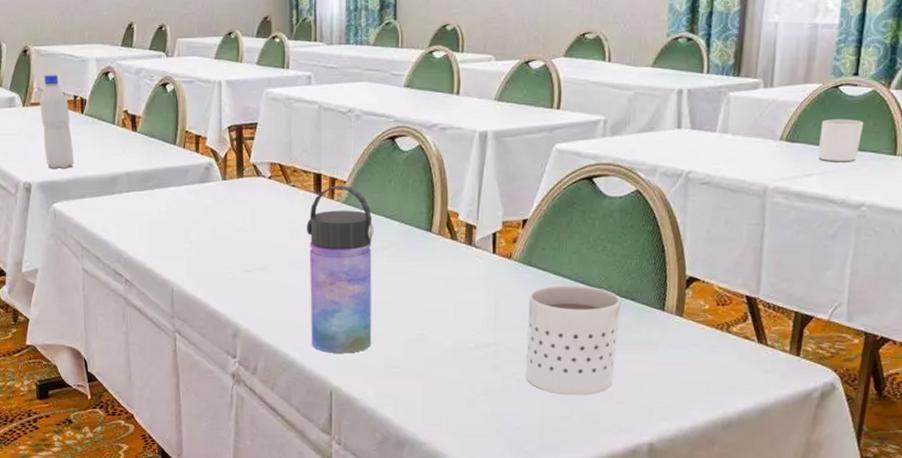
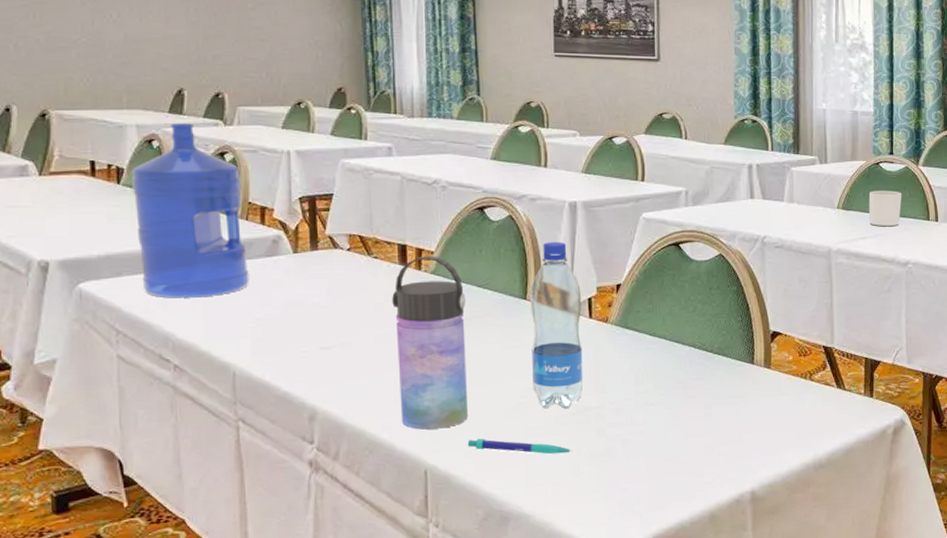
water bottle: present [40,74,75,170] -> none [62,140,108,246]
water jug: none [93,56,185,219] -> present [132,123,249,298]
pen: none [369,365,468,387] -> present [467,438,573,455]
bottle: none [433,174,486,344] -> present [530,242,583,409]
mug: present [525,284,621,395] -> none [627,344,715,452]

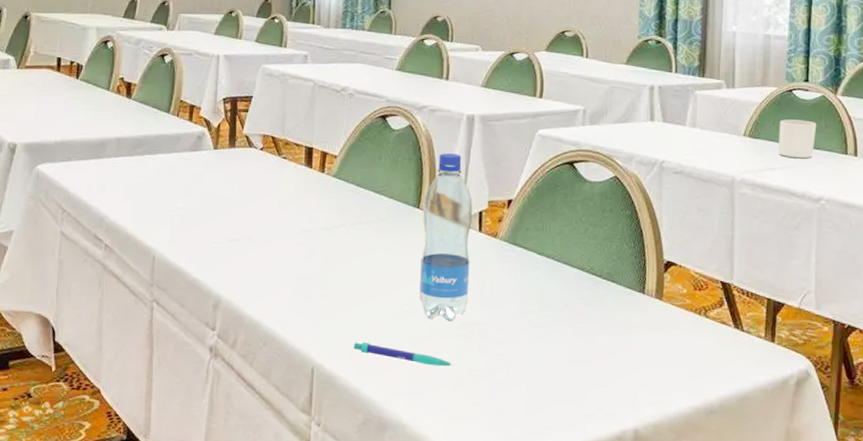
water jug: present [132,123,249,298] -> none [87,27,176,185]
water bottle: present [392,256,469,430] -> none [294,159,363,329]

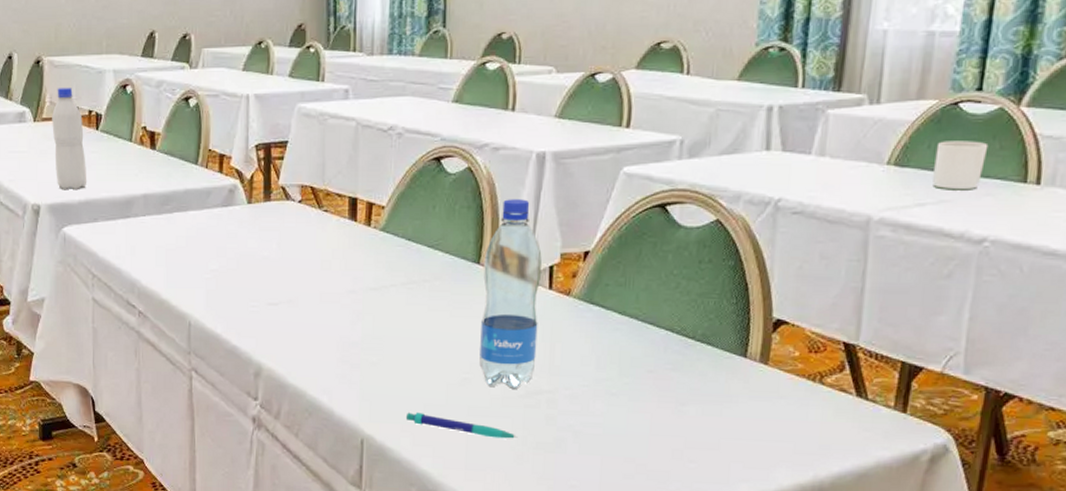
water bottle: none [34,39,65,132] -> present [52,86,87,191]

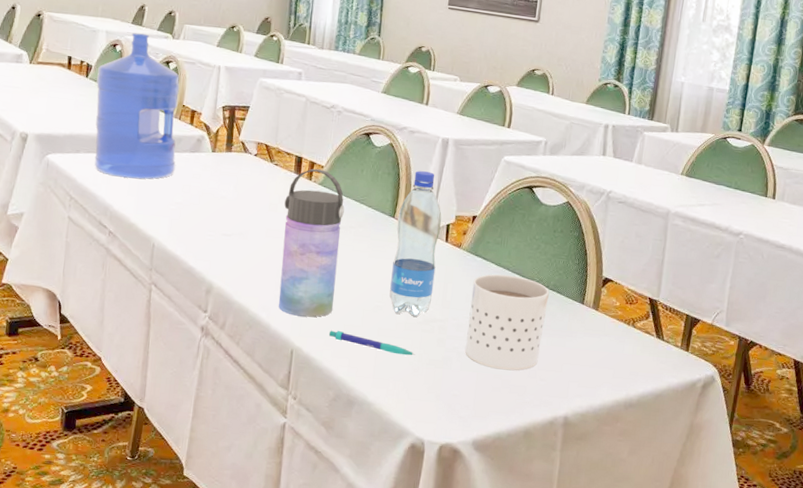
water bottle: present [52,86,87,191] -> none [45,38,75,125]
water jug: none [109,67,207,246] -> present [94,33,180,179]
water bottle: none [339,211,415,398] -> present [278,168,345,317]
mug: none [582,325,696,452] -> present [464,274,549,371]
mug: present [933,141,989,190] -> none [709,162,745,199]

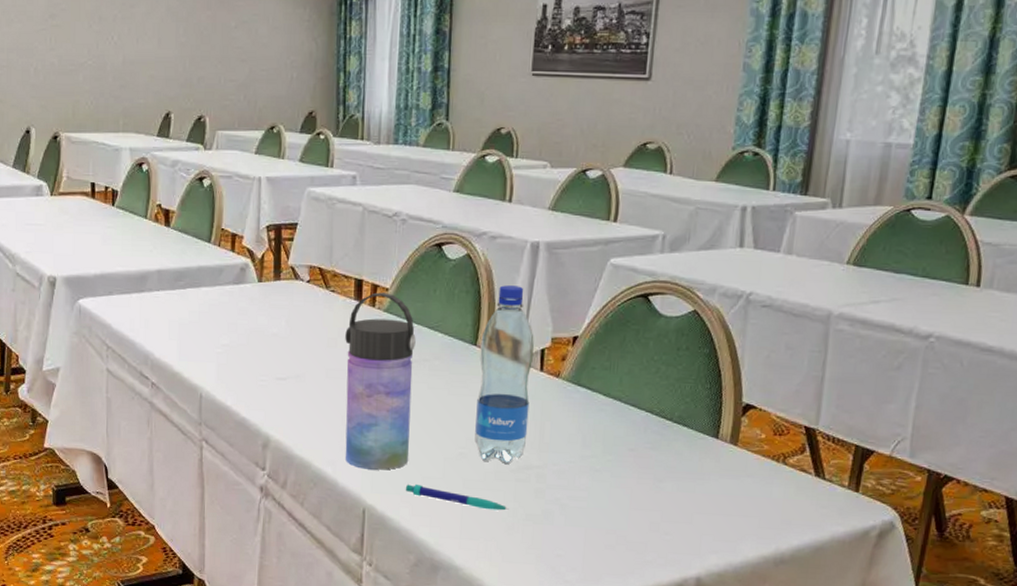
water jug: present [94,33,180,179] -> none [124,147,219,320]
mug: present [464,274,549,371] -> none [568,406,673,524]

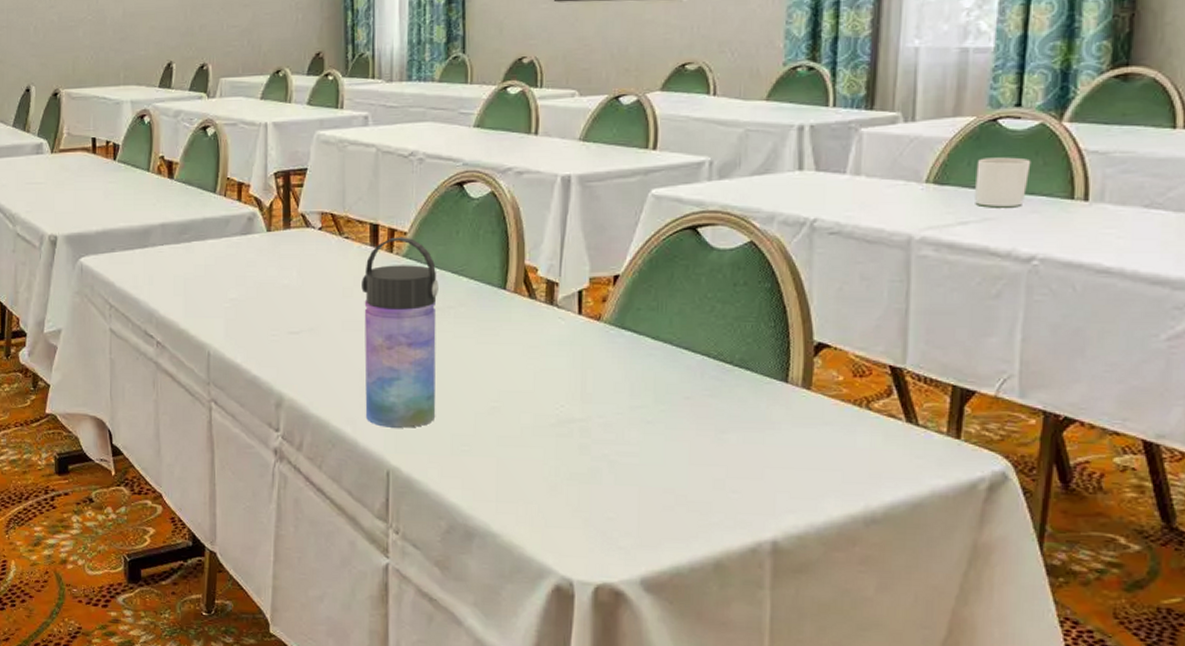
pen: present [405,483,509,511] -> none [432,442,550,470]
bottle: present [474,285,534,465] -> none [508,223,570,419]
mug: none [886,244,936,290] -> present [975,157,1031,208]

